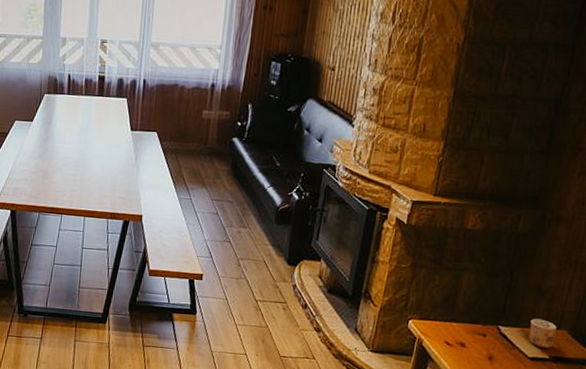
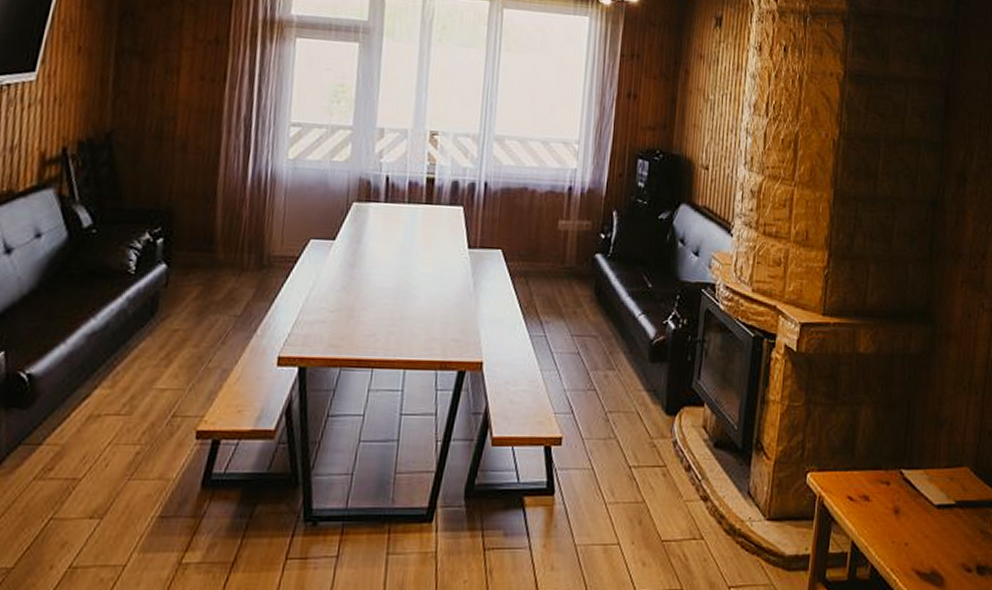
cup: present [528,318,557,348] -> none [933,456,959,491]

